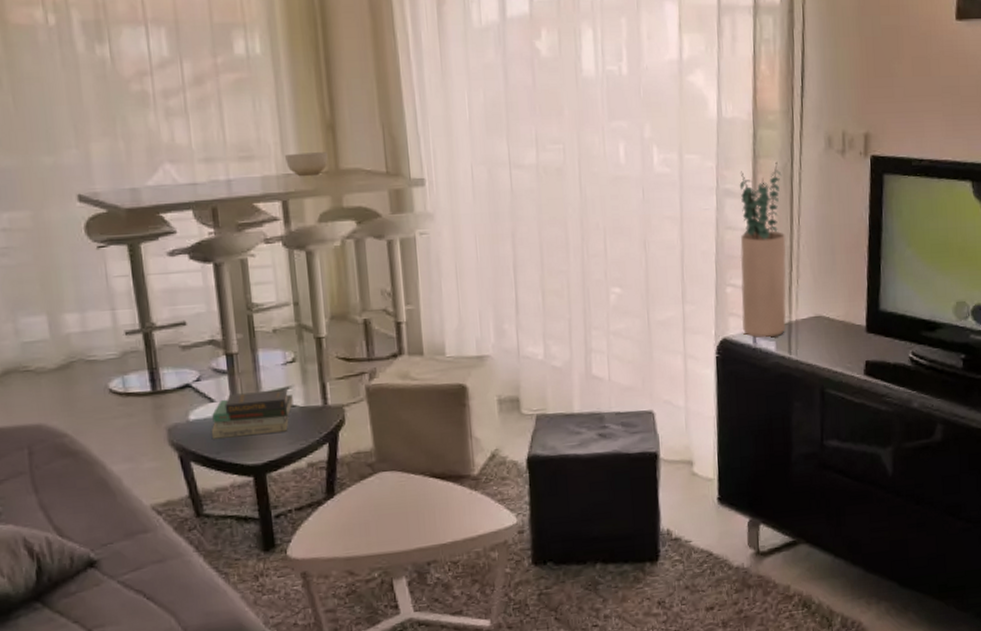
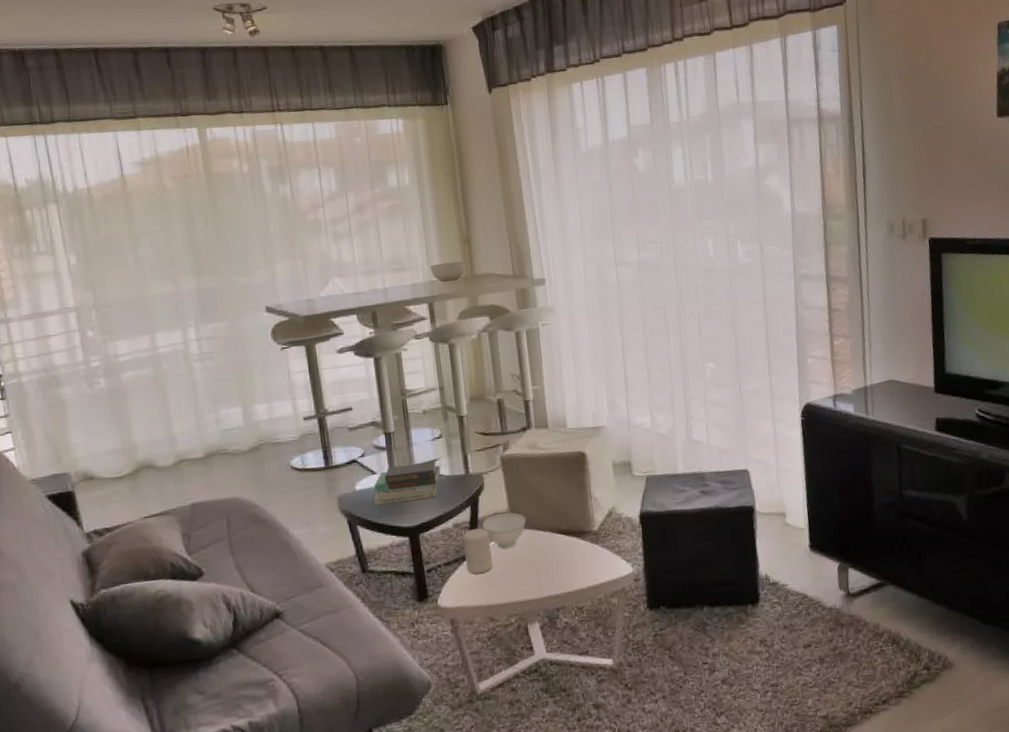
candle: none [318,469,353,522] -> present [463,528,493,574]
bowl: none [342,452,394,494] -> present [482,512,526,549]
vase: present [739,161,787,339] -> none [813,248,862,402]

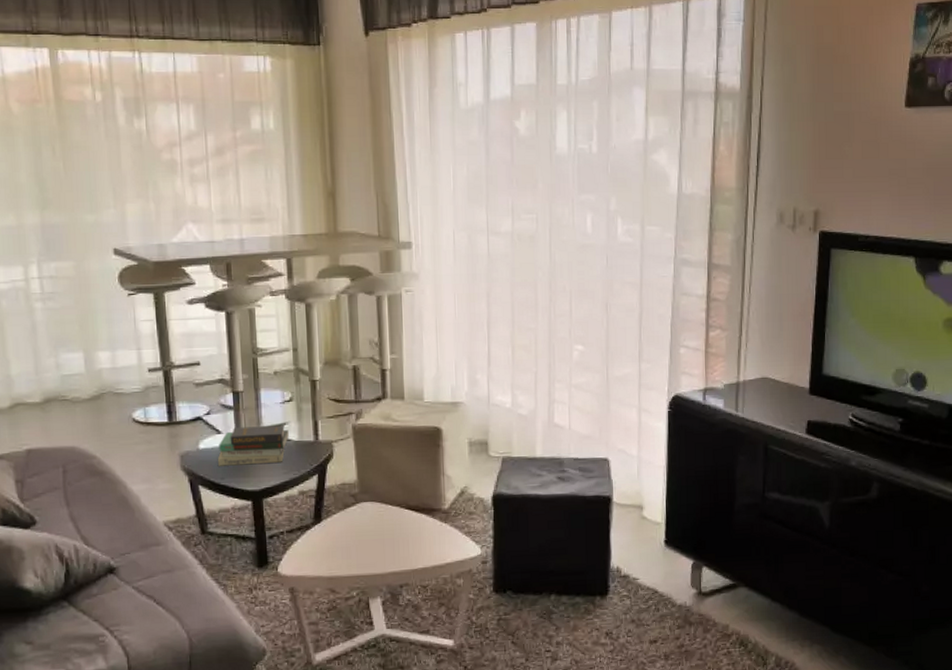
bowl: present [429,261,465,283] -> none [290,216,328,238]
candle: present [463,528,493,574] -> none [308,498,337,544]
bowl: present [482,512,526,549] -> none [329,484,374,521]

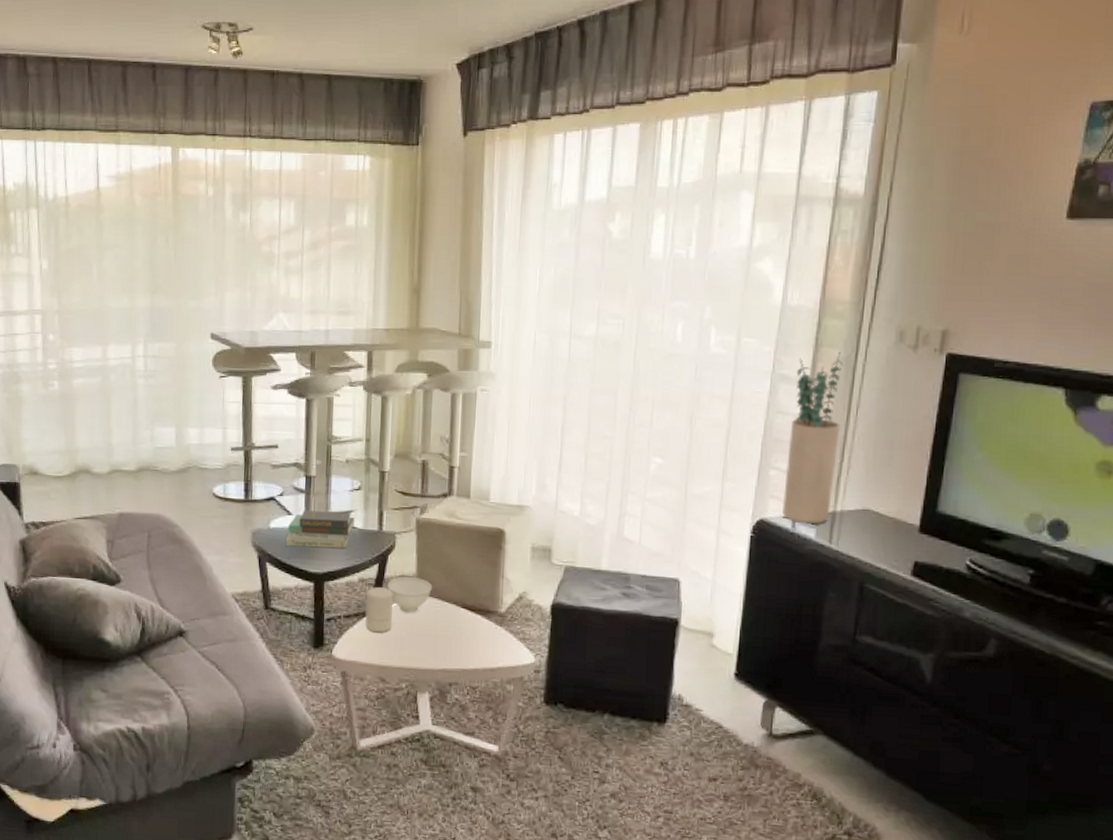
candle: none [308,498,337,544] -> present [364,587,393,633]
bowl: none [329,484,374,521] -> present [387,577,432,614]
vase: none [693,234,737,396] -> present [782,351,844,525]

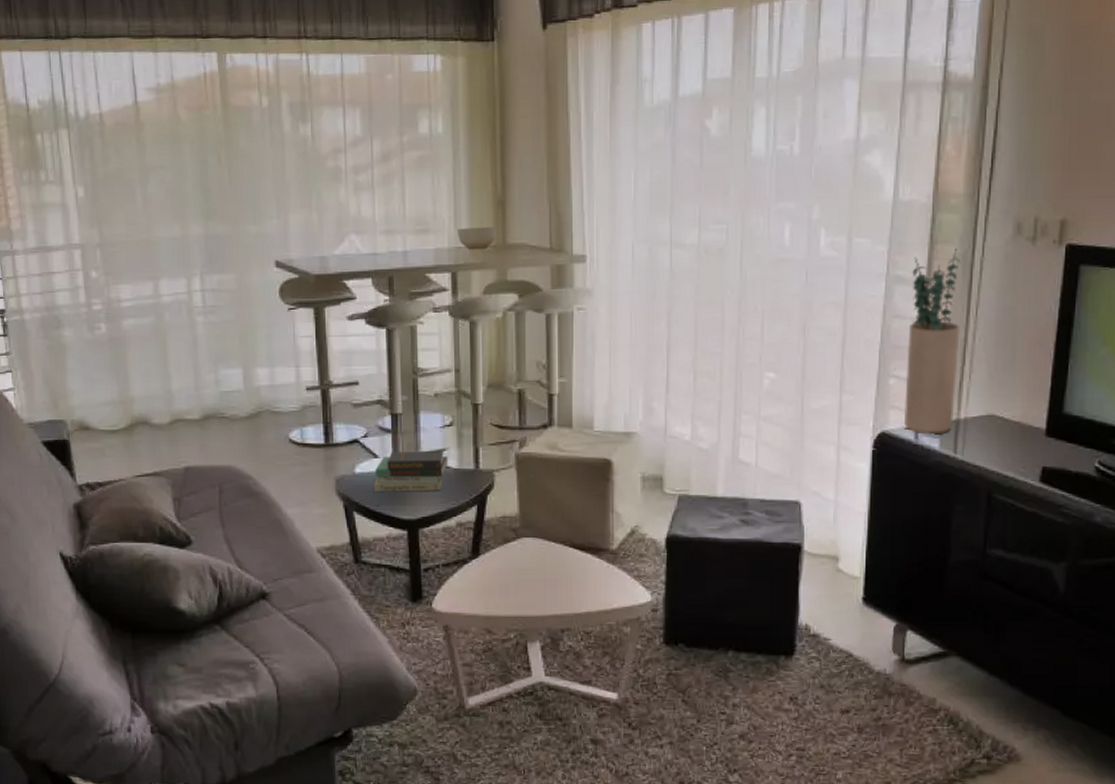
candle: present [364,587,393,633] -> none [465,531,495,580]
bowl: none [374,311,411,333] -> present [456,227,496,250]
bowl: present [387,577,432,614] -> none [488,518,537,557]

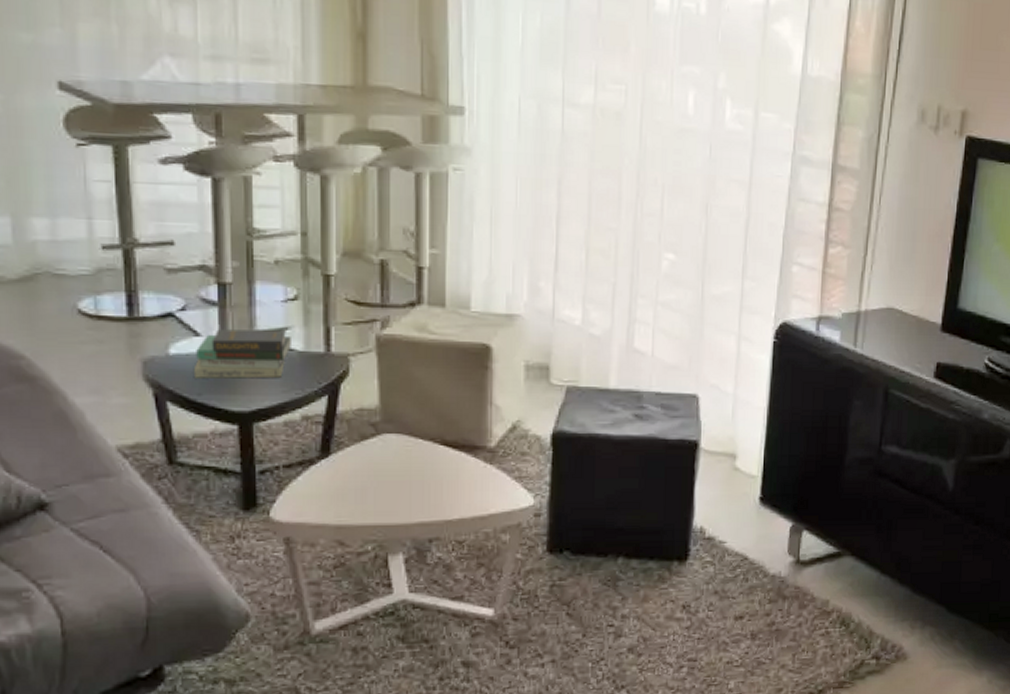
bowl: present [456,227,496,250] -> none [304,61,355,91]
vase: present [903,248,961,435] -> none [805,131,867,327]

